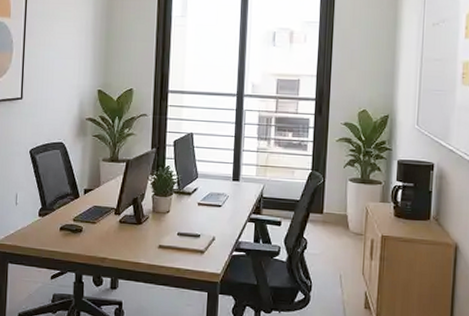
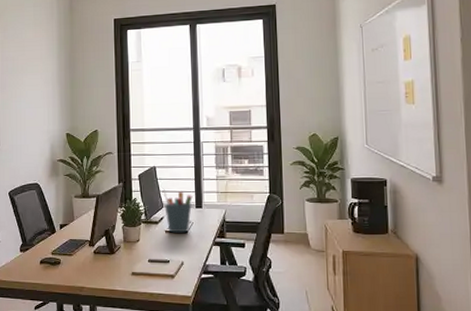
pen holder: none [199,157,230,207] -> present [163,188,193,233]

